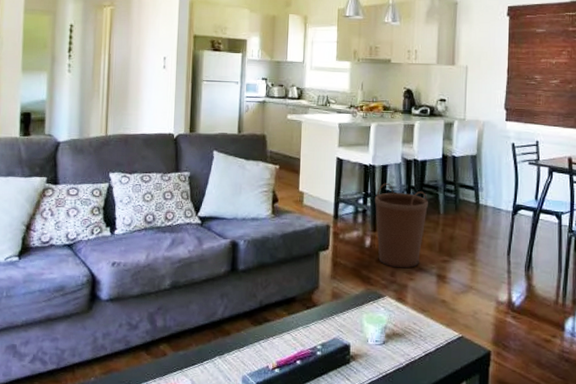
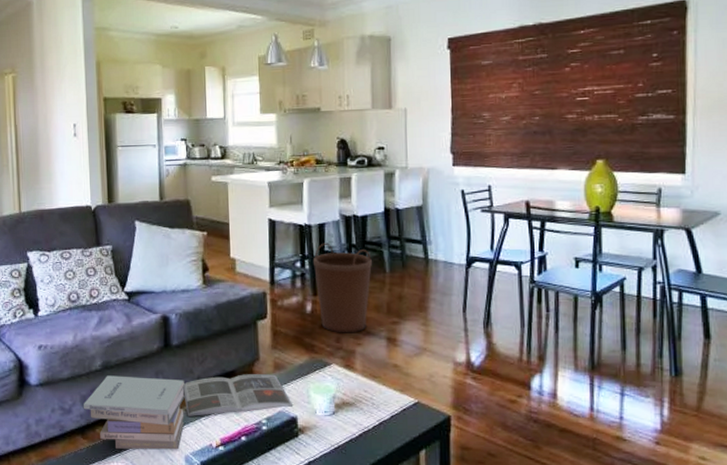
books: none [149,295,248,370] -> present [82,375,186,450]
magazine: none [245,301,348,339] -> present [183,374,294,416]

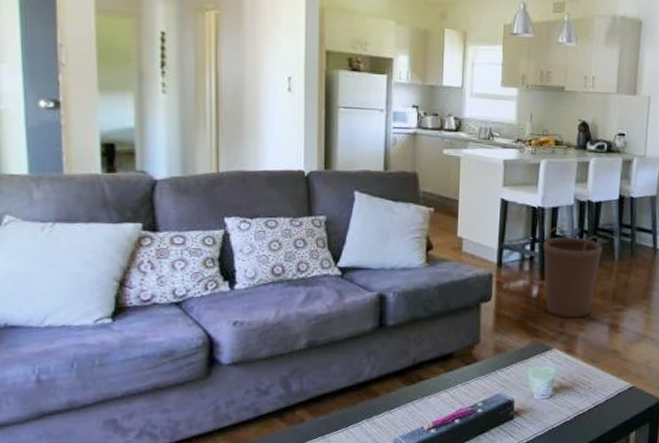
books: present [82,375,186,450] -> none [282,355,399,433]
magazine: present [183,374,294,416] -> none [396,357,511,399]

